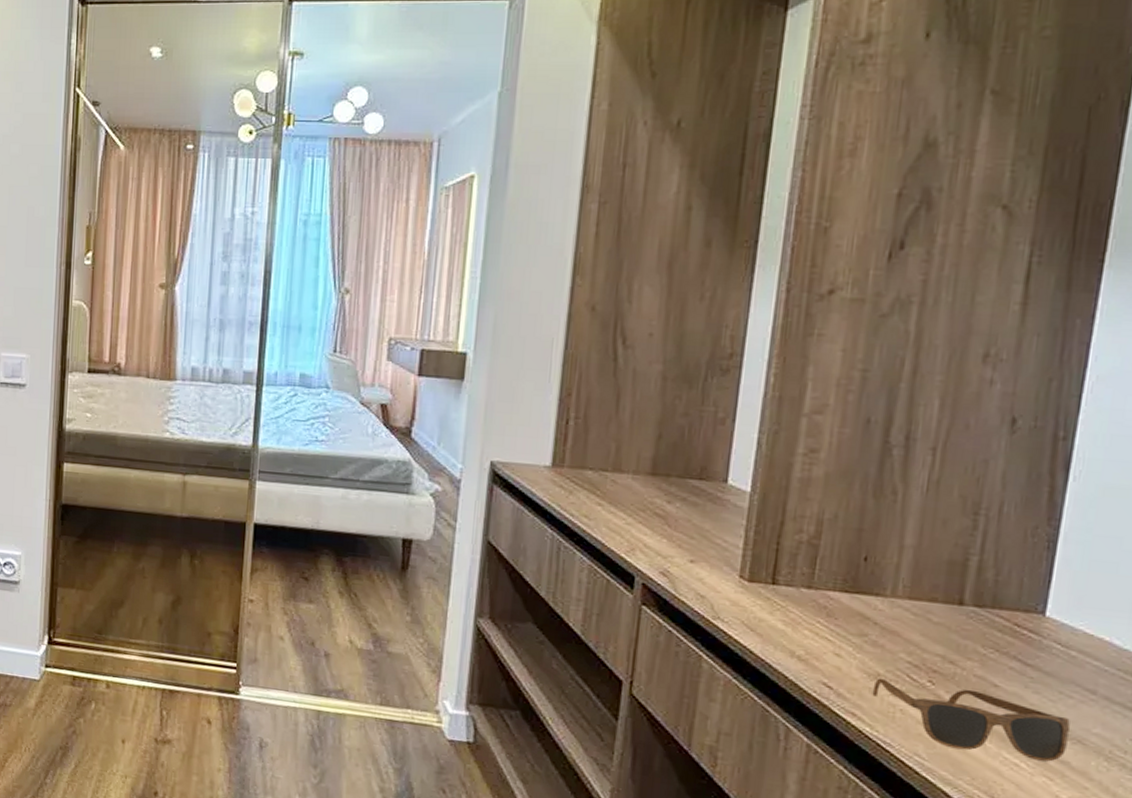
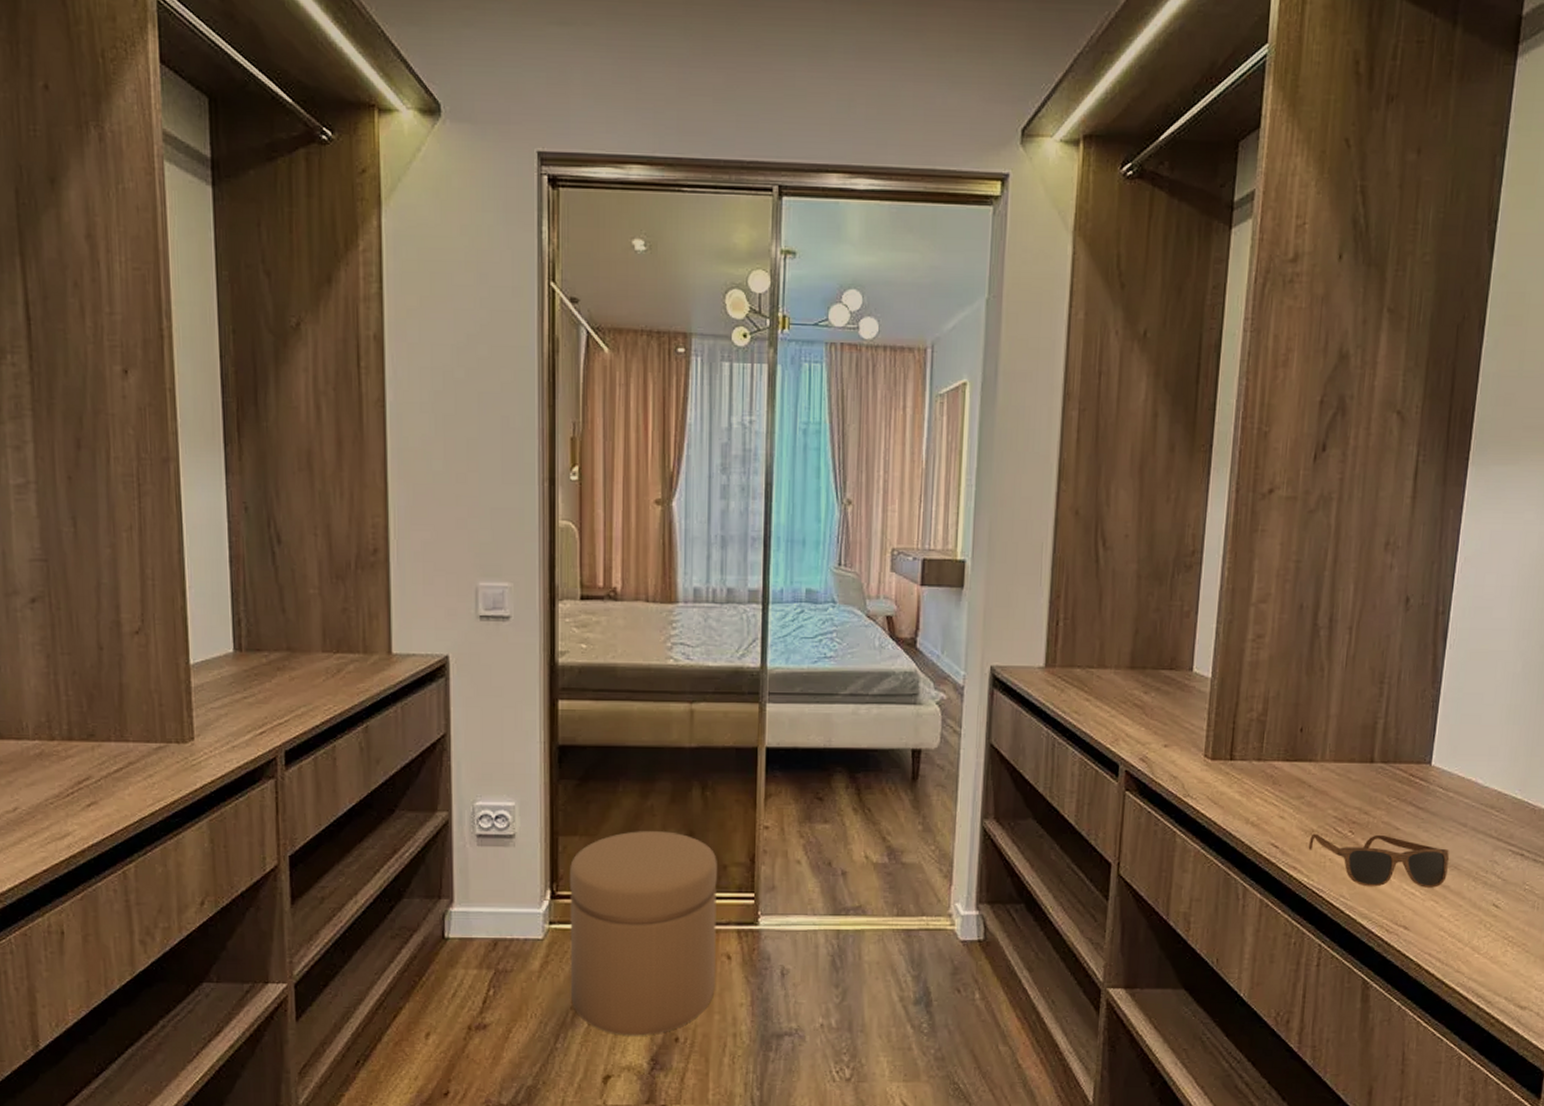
ottoman: none [61,590,202,785] -> present [570,831,717,1036]

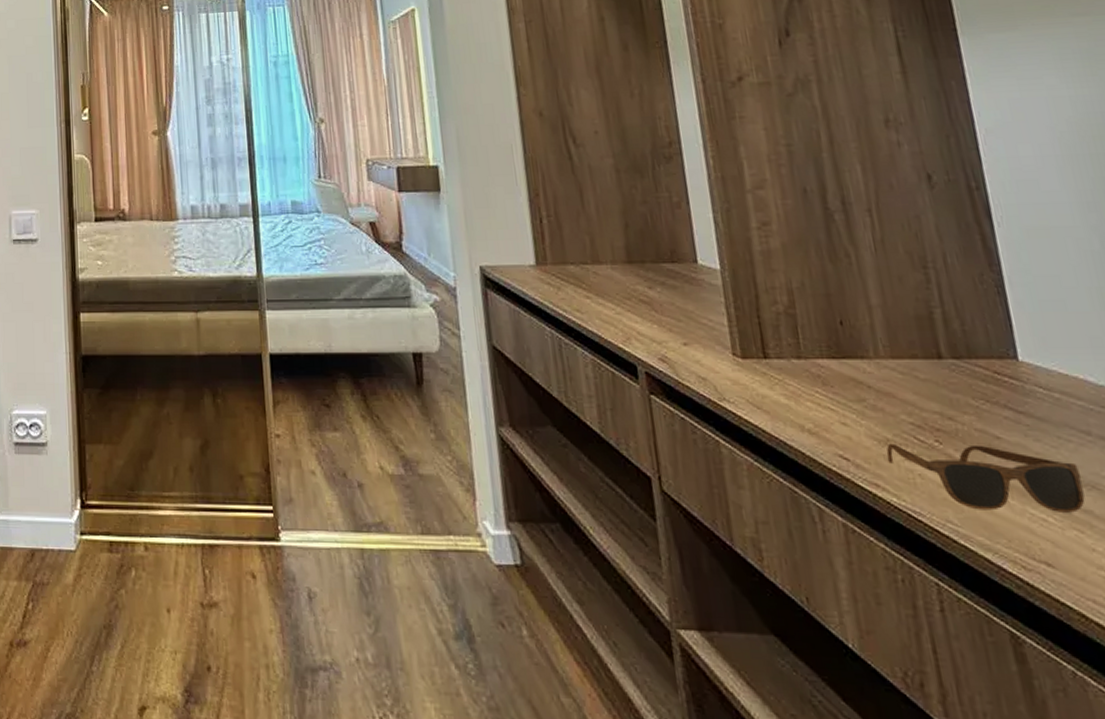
ottoman: present [570,831,717,1036] -> none [97,439,243,662]

